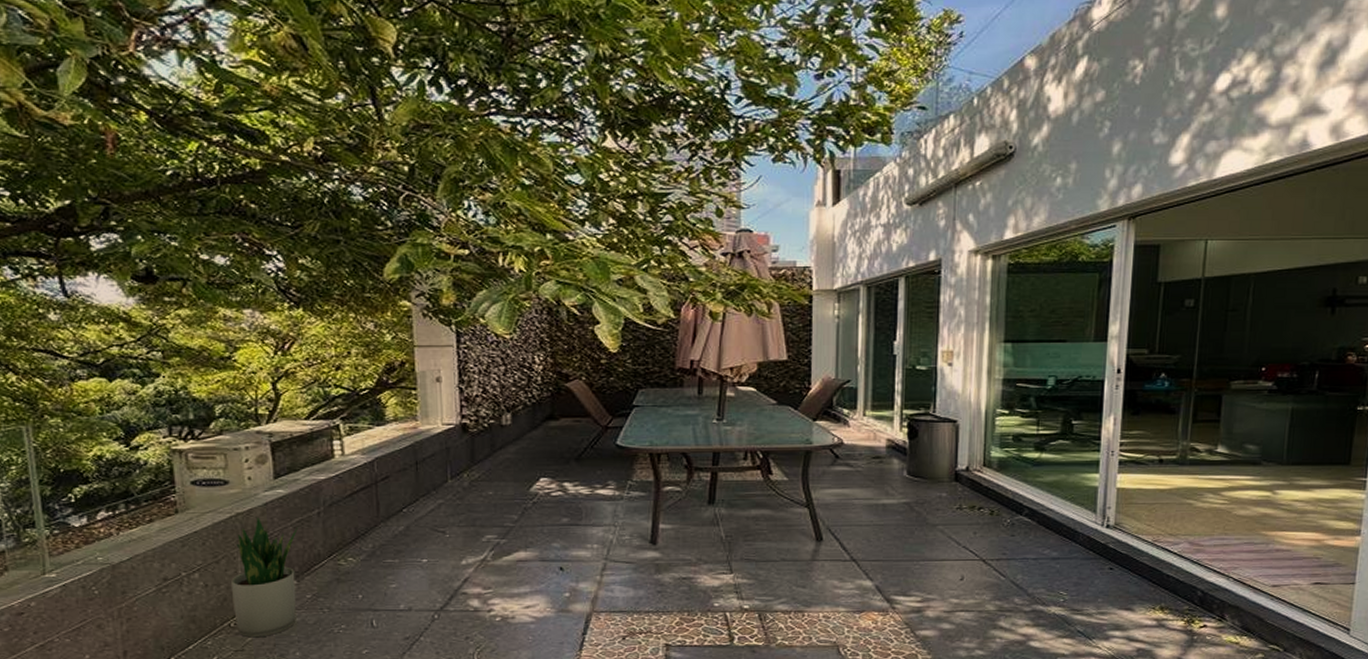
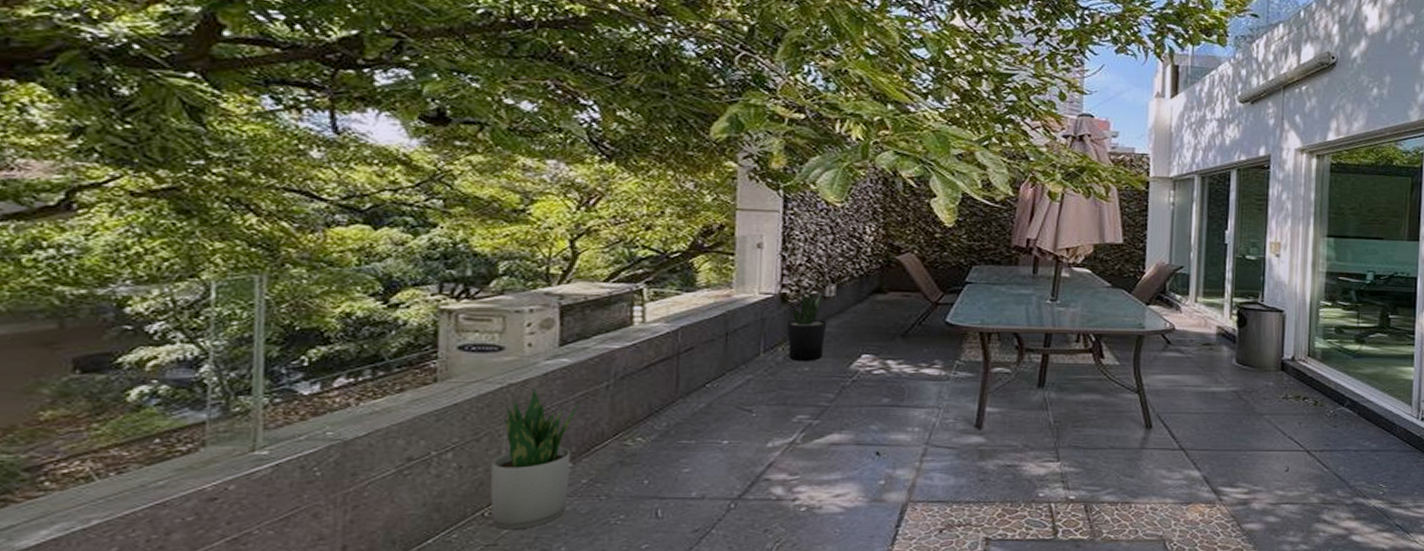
planter: none [469,421,506,486] -> present [787,292,827,361]

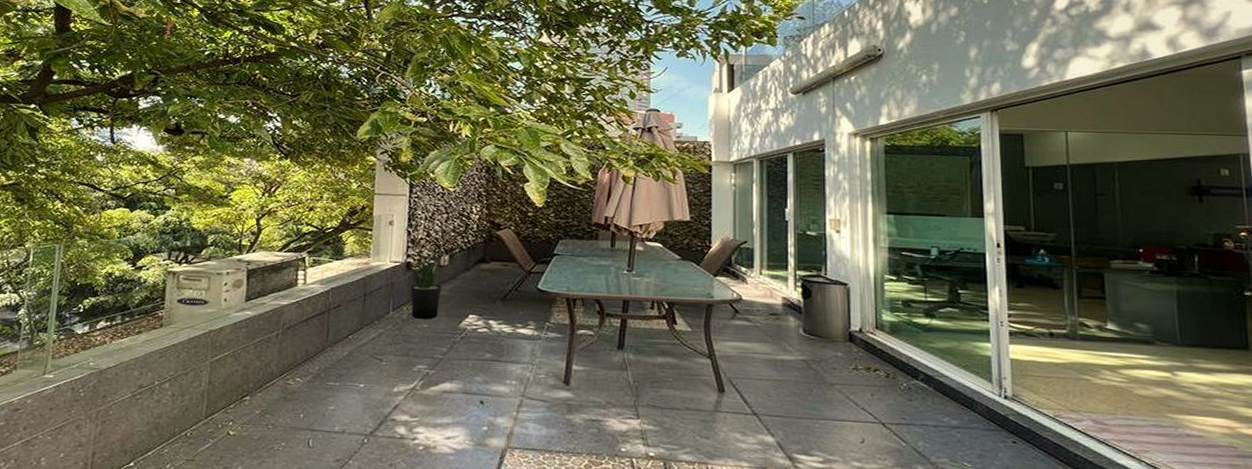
planter: present [490,388,581,530] -> none [192,335,258,449]

